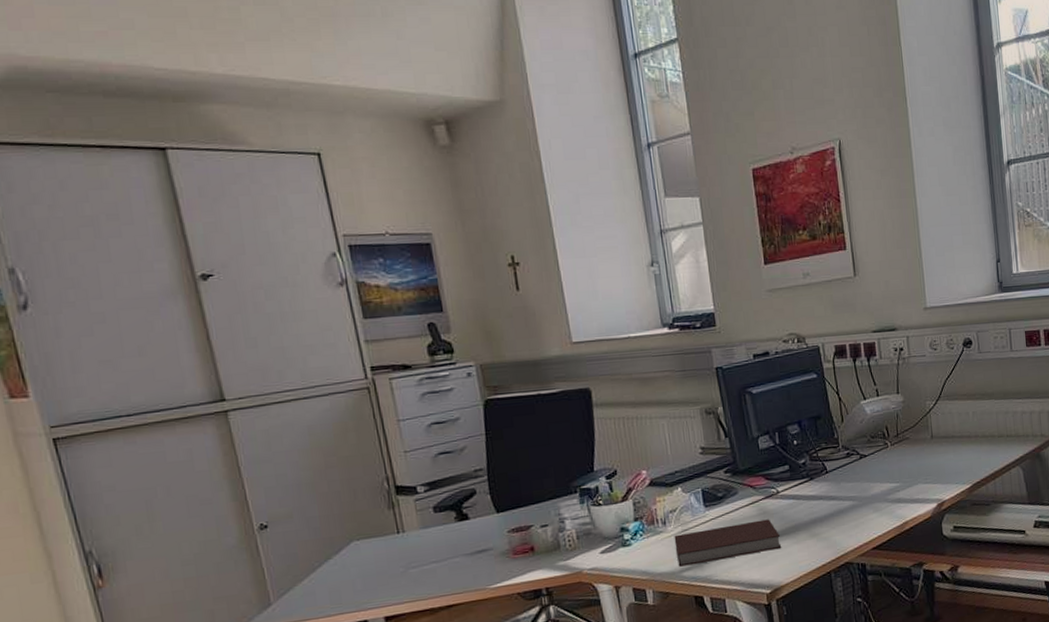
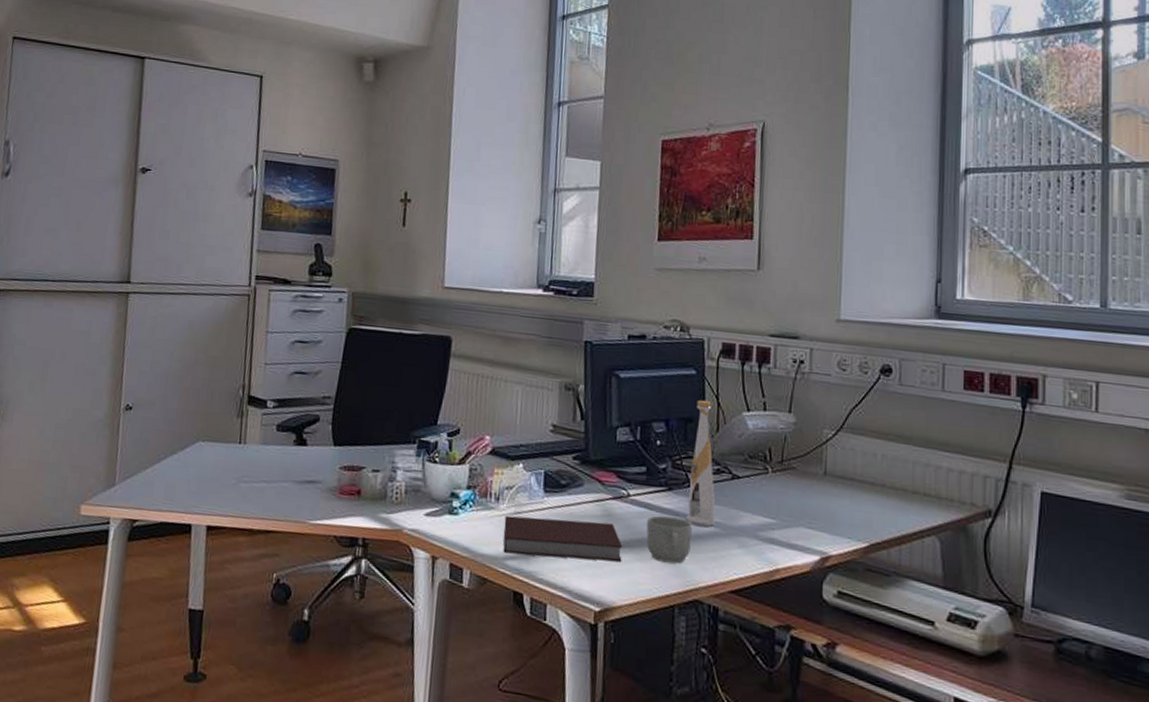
mug: none [797,500,836,540] -> present [646,515,692,564]
bottle: none [822,397,853,504] -> present [685,399,716,527]

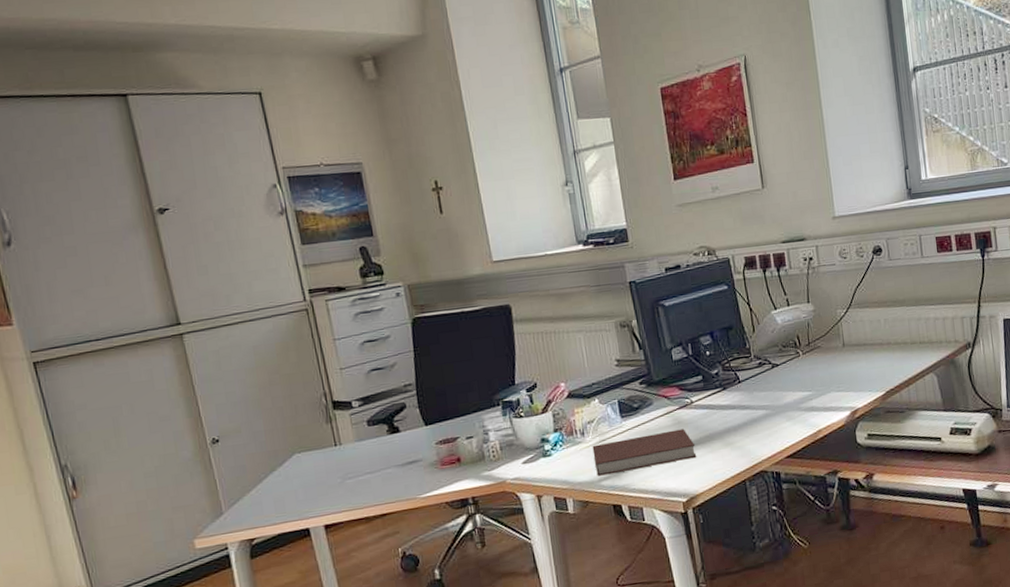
mug: present [646,515,692,564] -> none [711,409,750,449]
bottle: present [685,399,716,527] -> none [733,308,766,413]

